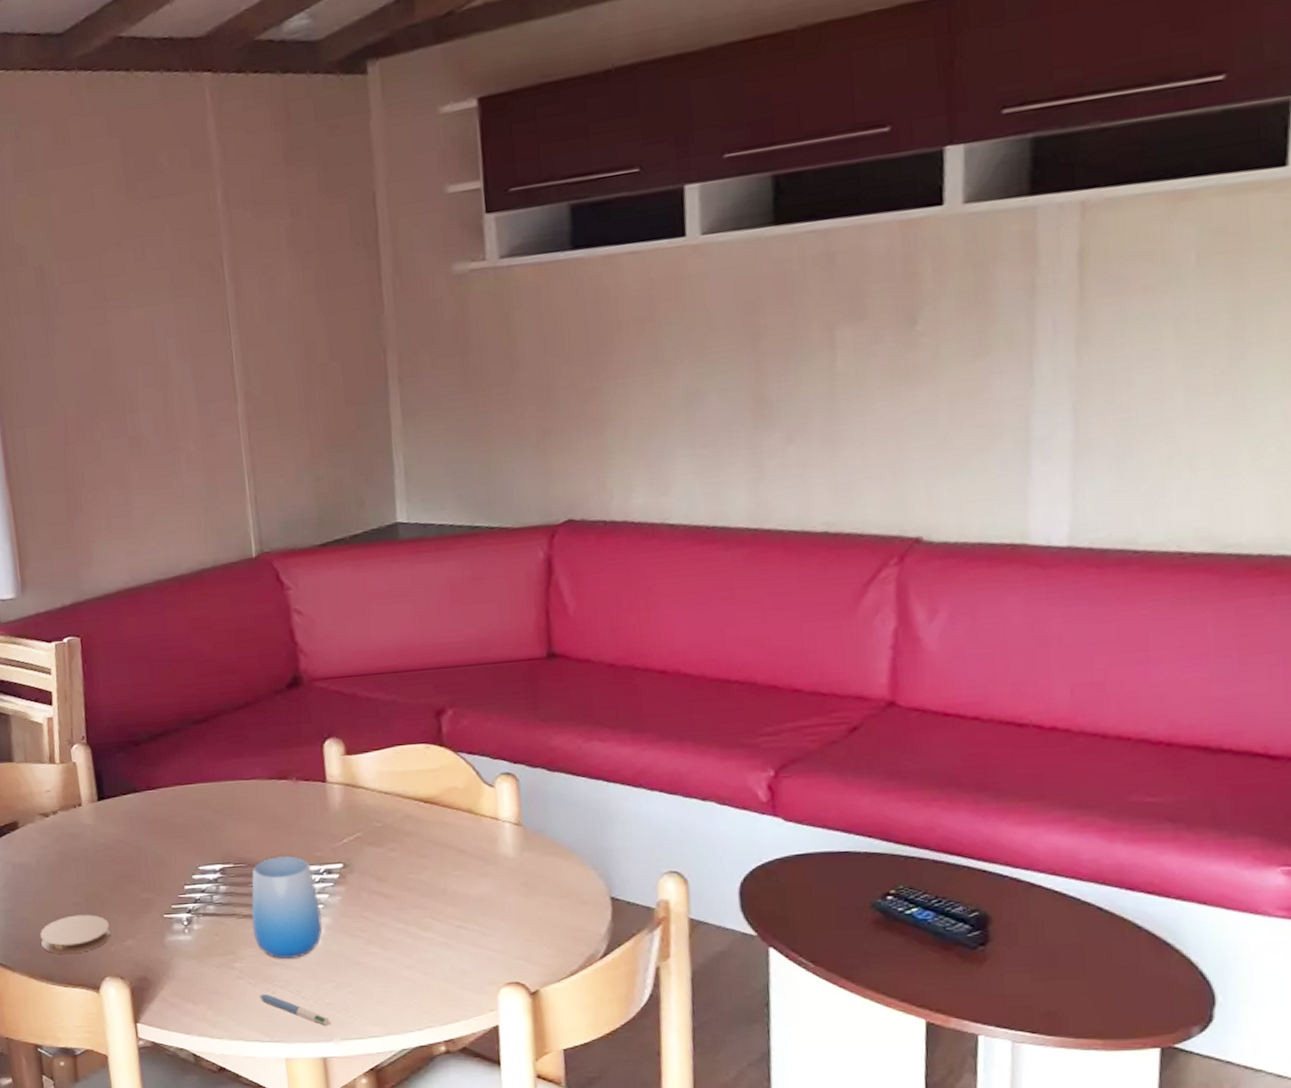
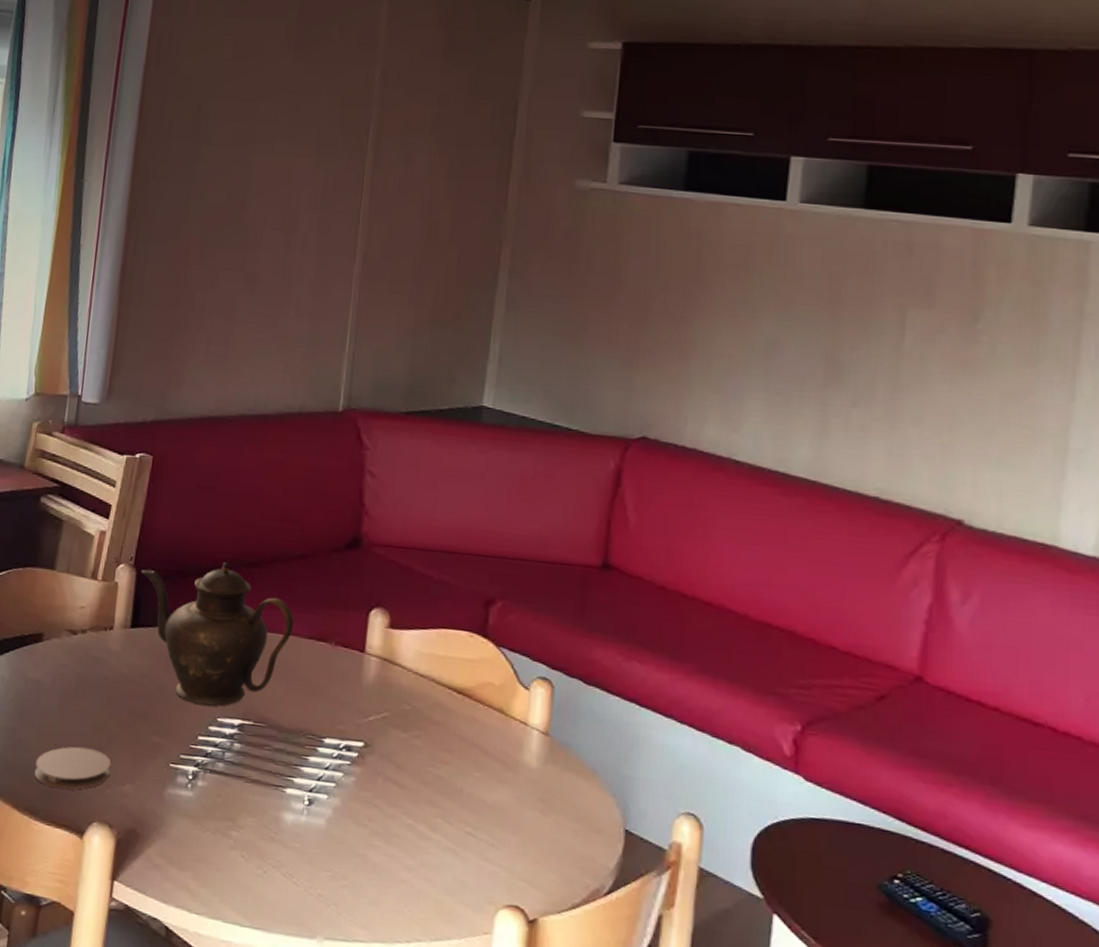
teapot: none [95,724,253,859] -> present [141,562,295,707]
cup: present [251,856,323,959] -> none [257,722,332,838]
pen: present [259,994,332,1027] -> none [249,871,319,921]

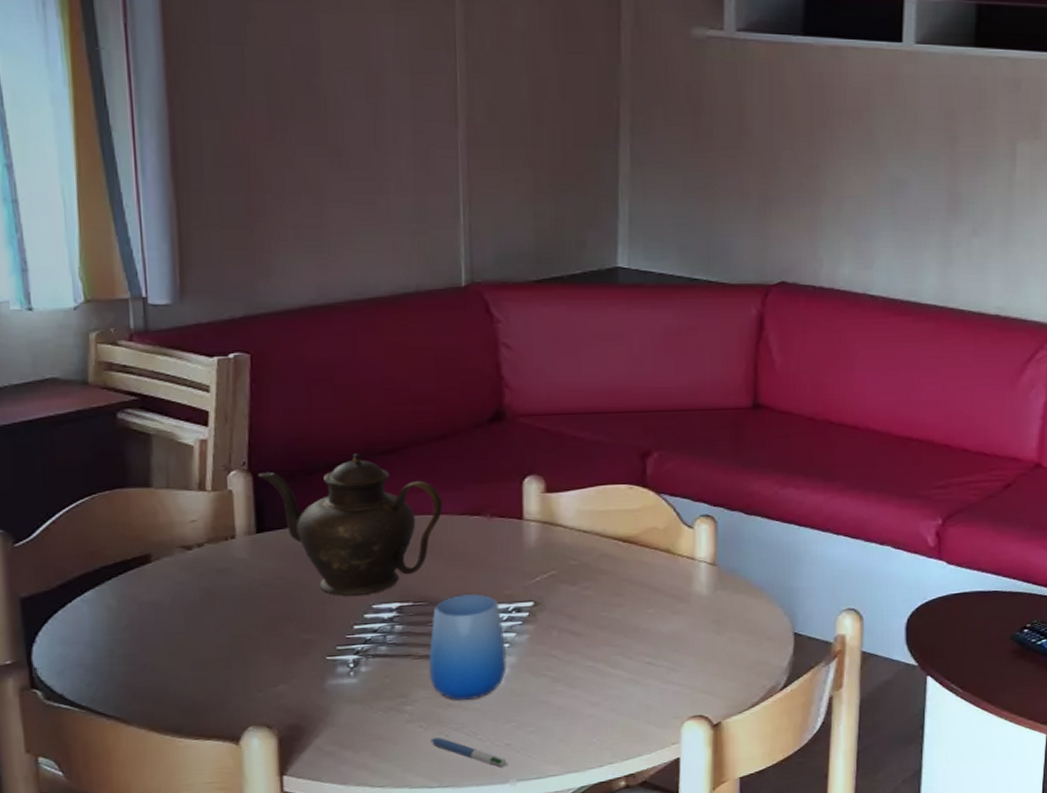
coaster: present [34,746,111,790] -> none [168,658,259,704]
pen: none [249,871,319,921] -> present [430,738,509,769]
cup: none [257,722,332,838] -> present [429,594,507,700]

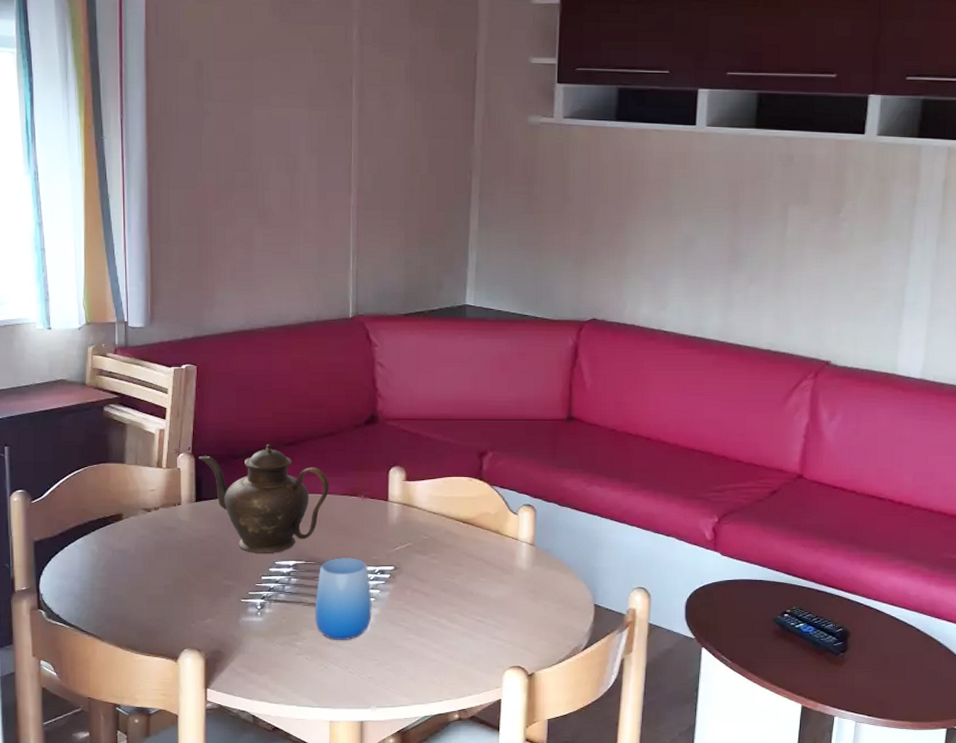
pen: present [430,738,509,769] -> none [314,668,371,697]

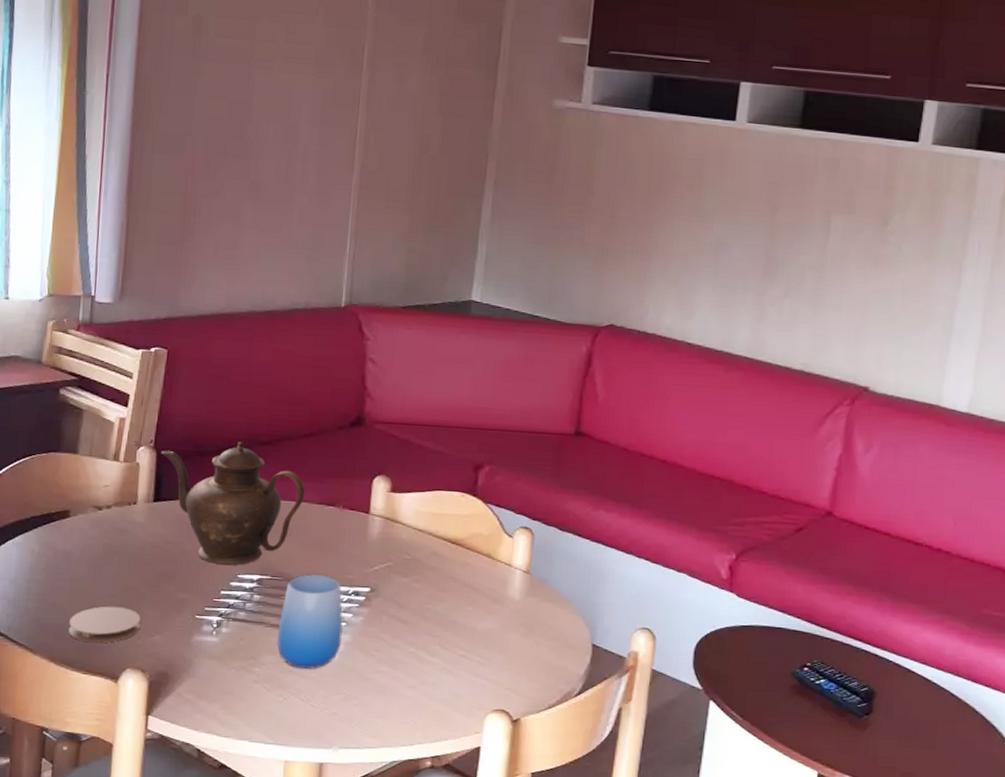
coaster: none [131,595,193,629] -> present [69,606,141,643]

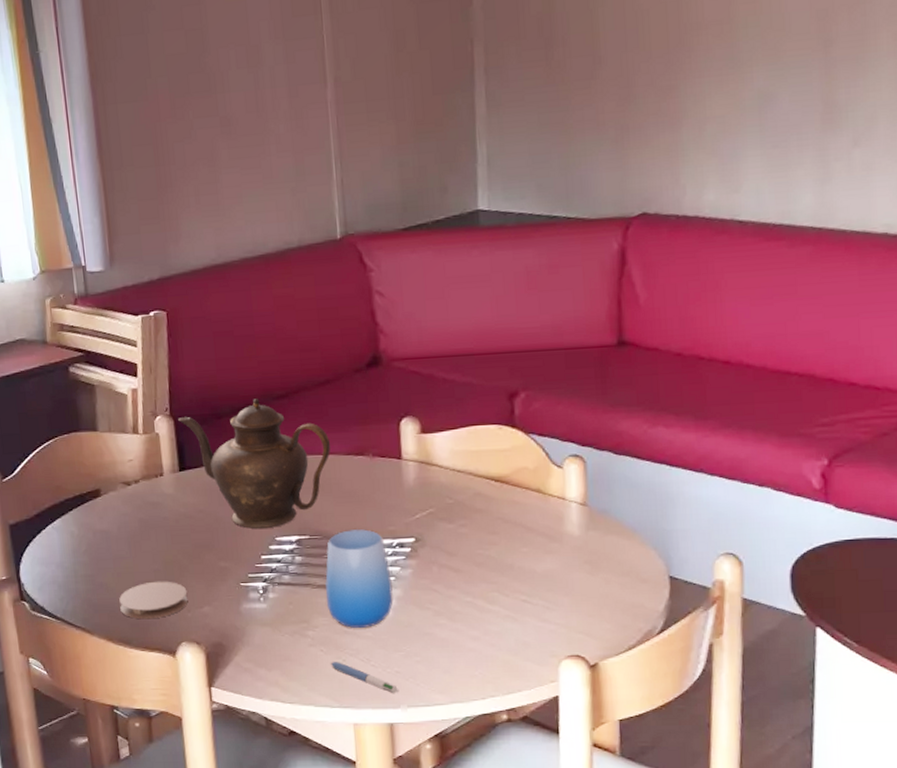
pen: none [271,699,334,735] -> present [330,662,399,694]

